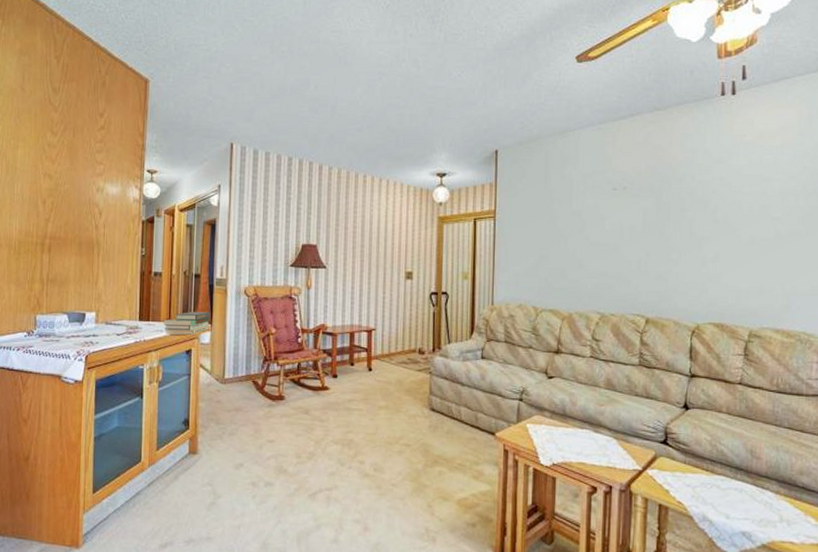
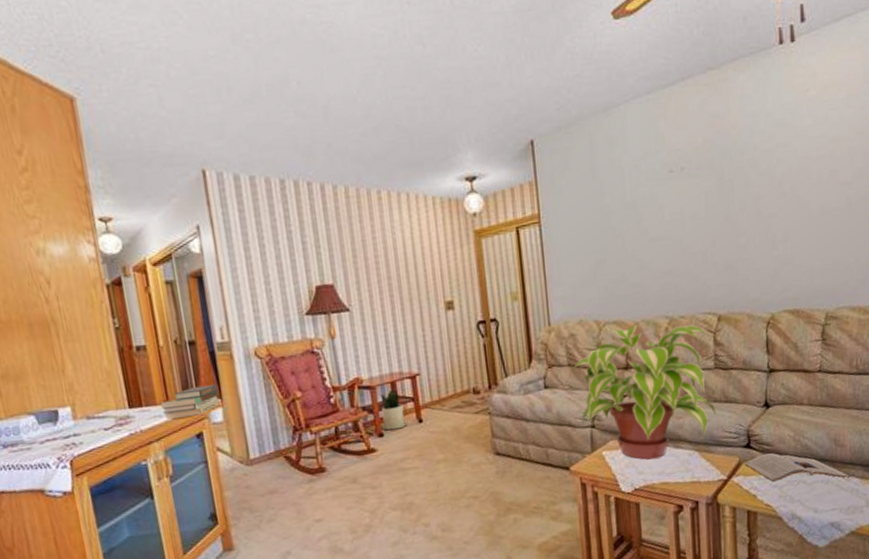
planter: none [336,339,358,374] -> present [380,390,407,431]
plant: none [505,315,639,439] -> present [569,324,716,460]
magazine: none [660,452,764,491] -> present [745,452,850,483]

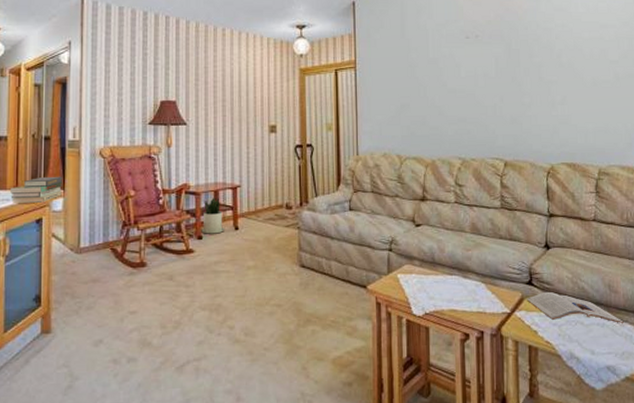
plant: present [569,324,716,460] -> none [372,162,502,286]

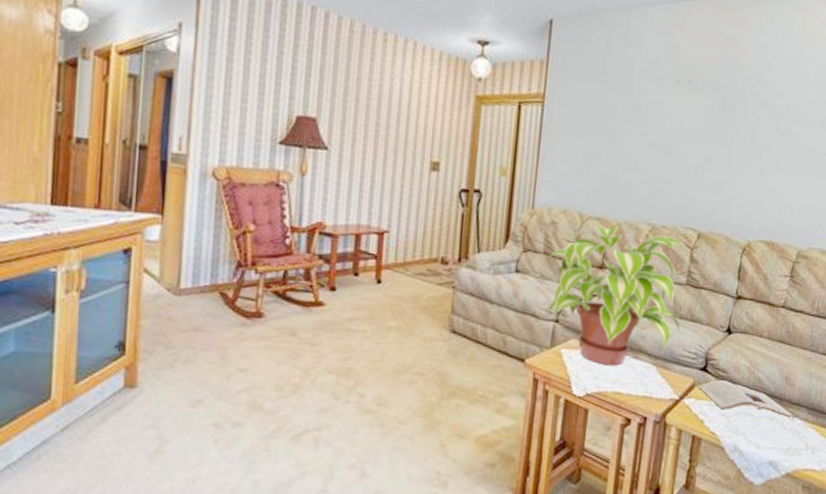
books: present [10,176,63,204] -> none [90,196,162,229]
planter: present [201,198,224,234] -> none [335,243,364,286]
plant: none [372,162,502,286] -> present [543,225,689,366]

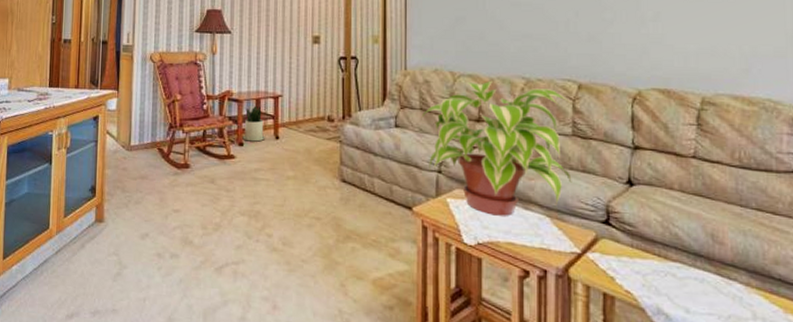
planter: none [335,243,364,286] -> present [242,106,265,142]
magazine: present [698,379,795,419] -> none [602,234,731,283]

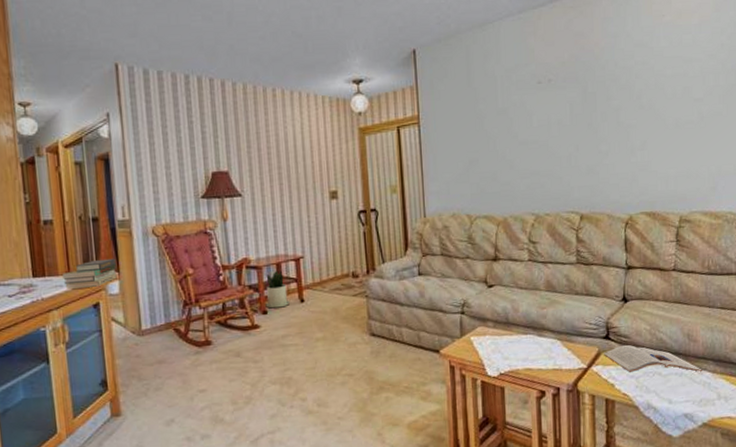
books: none [72,77,118,102] -> present [63,258,118,290]
plant: present [421,80,572,216] -> none [442,219,578,347]
magazine: none [602,234,731,283] -> present [604,344,702,373]

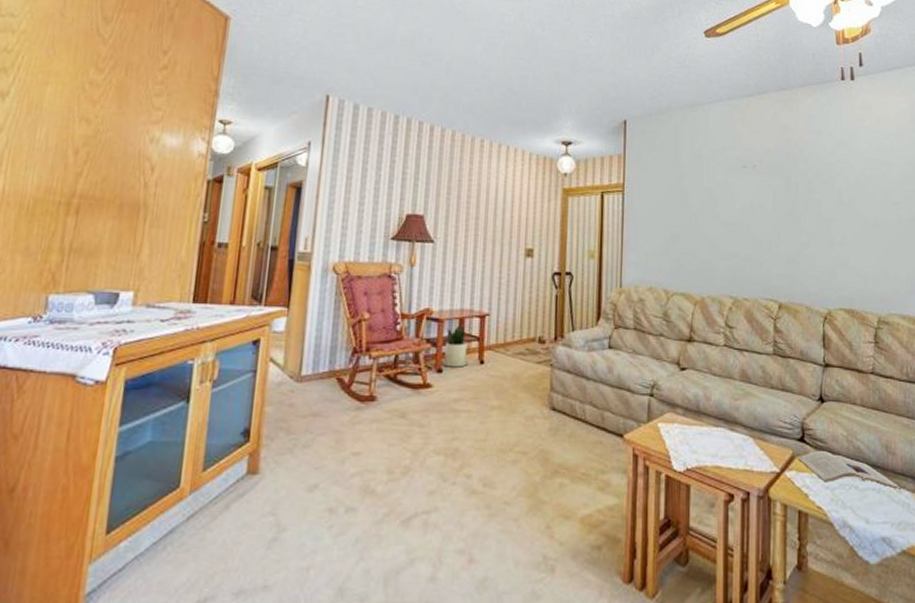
books: present [63,258,118,290] -> none [226,291,289,322]

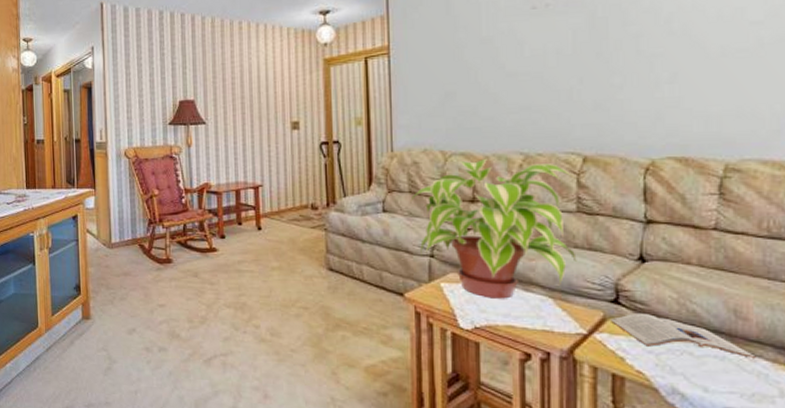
planter: present [442,326,468,368] -> none [224,197,247,234]
plant: none [634,299,773,439] -> present [410,158,577,299]

